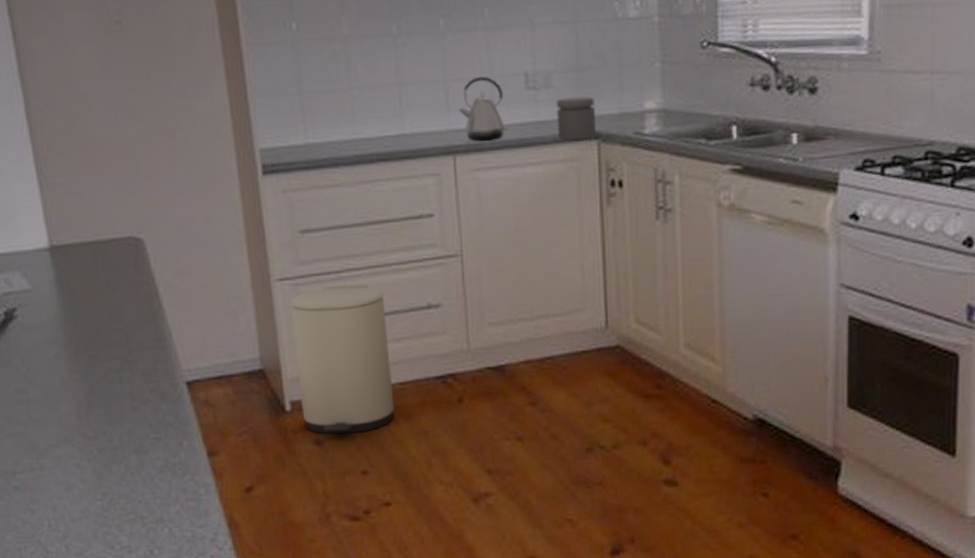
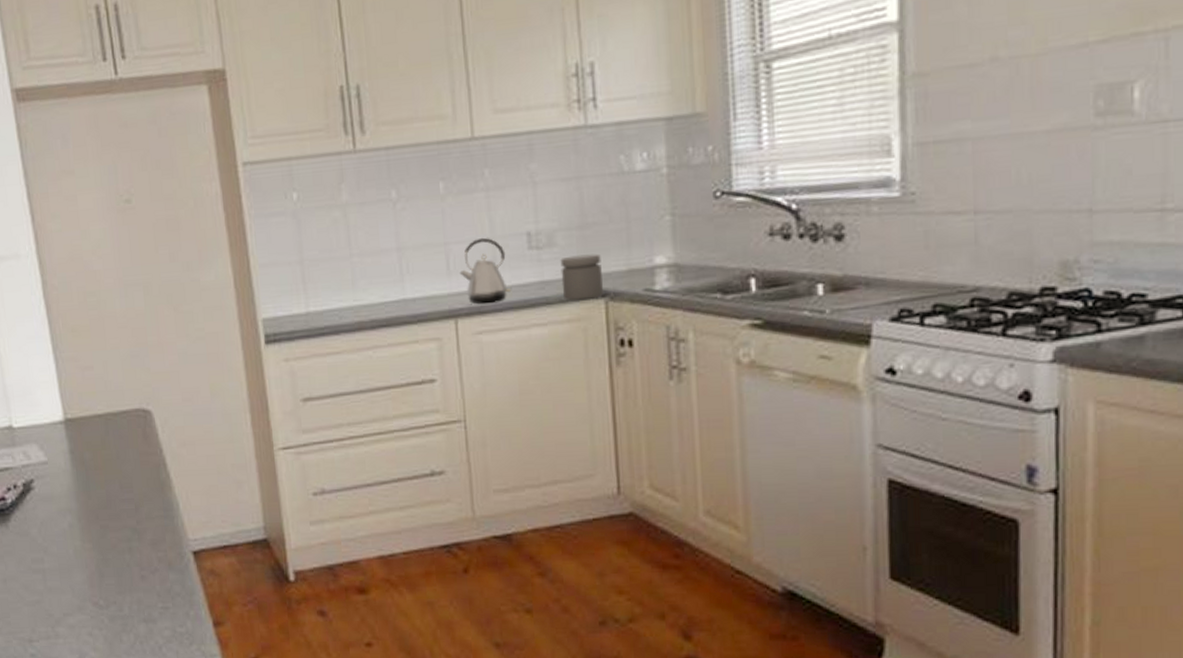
pedal bin: present [290,284,395,434] -> none [293,451,399,604]

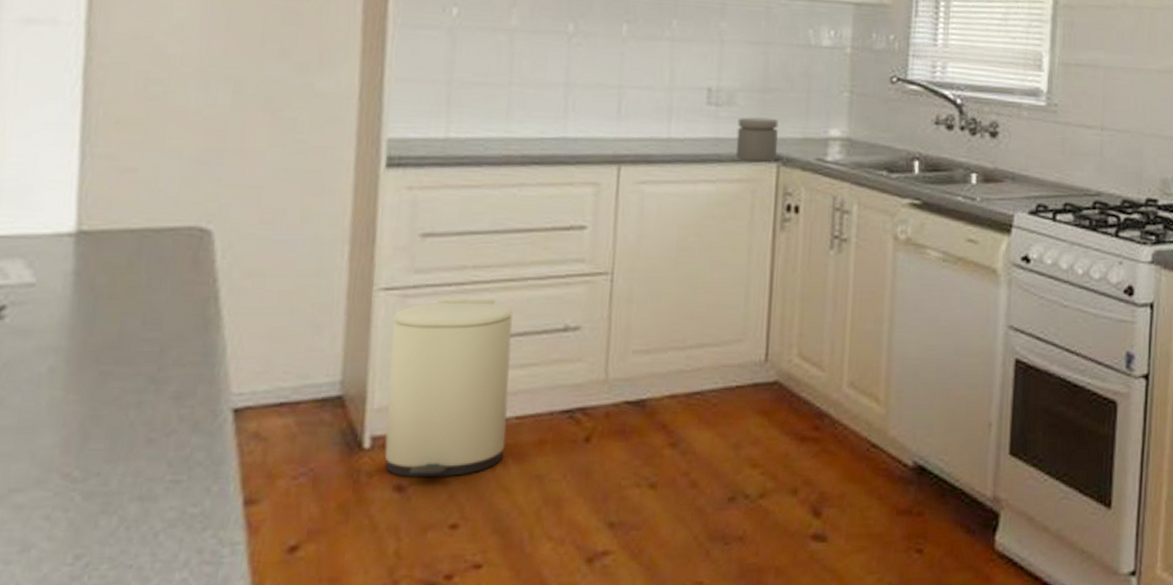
pedal bin: none [293,451,399,604] -> present [384,299,513,477]
kettle: present [459,237,512,305] -> none [630,86,684,154]

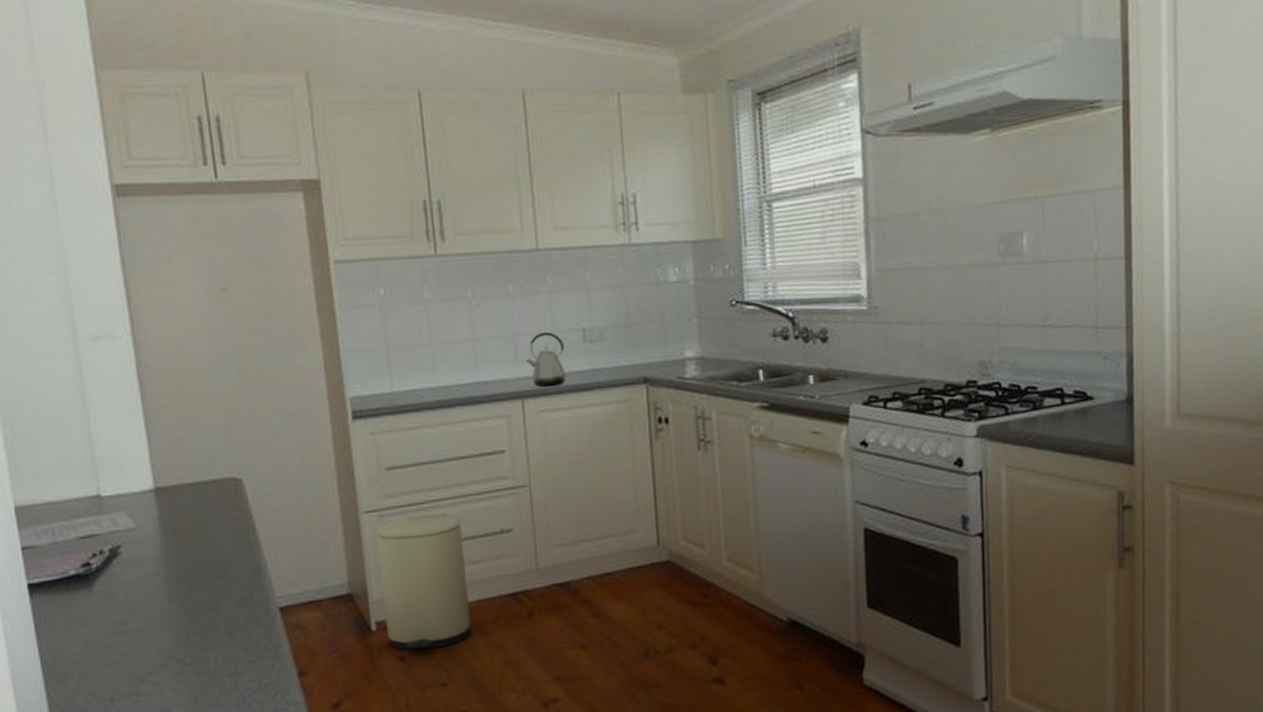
kettle: none [630,86,684,154] -> present [526,331,570,388]
jar: present [735,117,779,163] -> none [610,347,645,386]

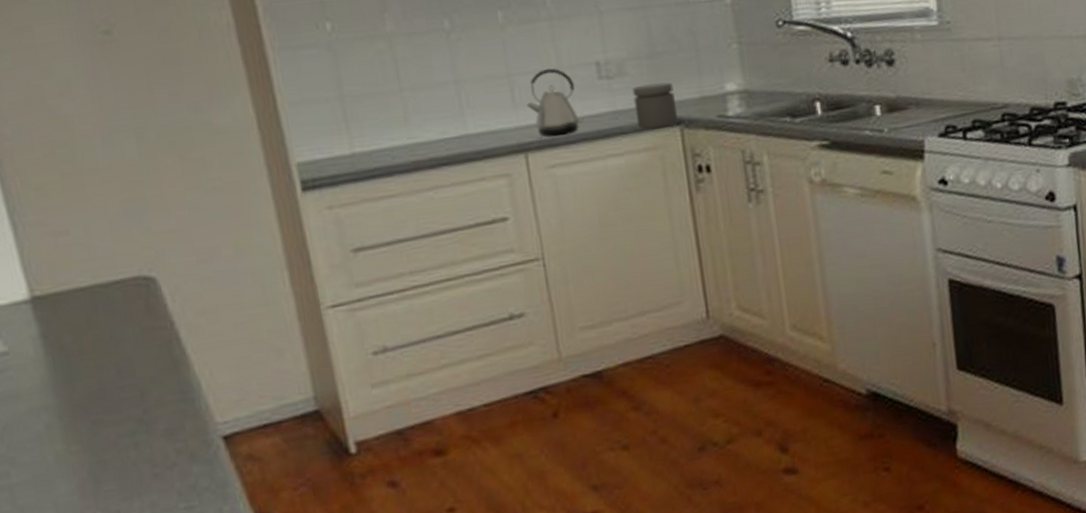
pedal bin: present [376,513,471,650] -> none [346,300,481,474]
jar: none [610,347,645,386] -> present [632,82,678,130]

